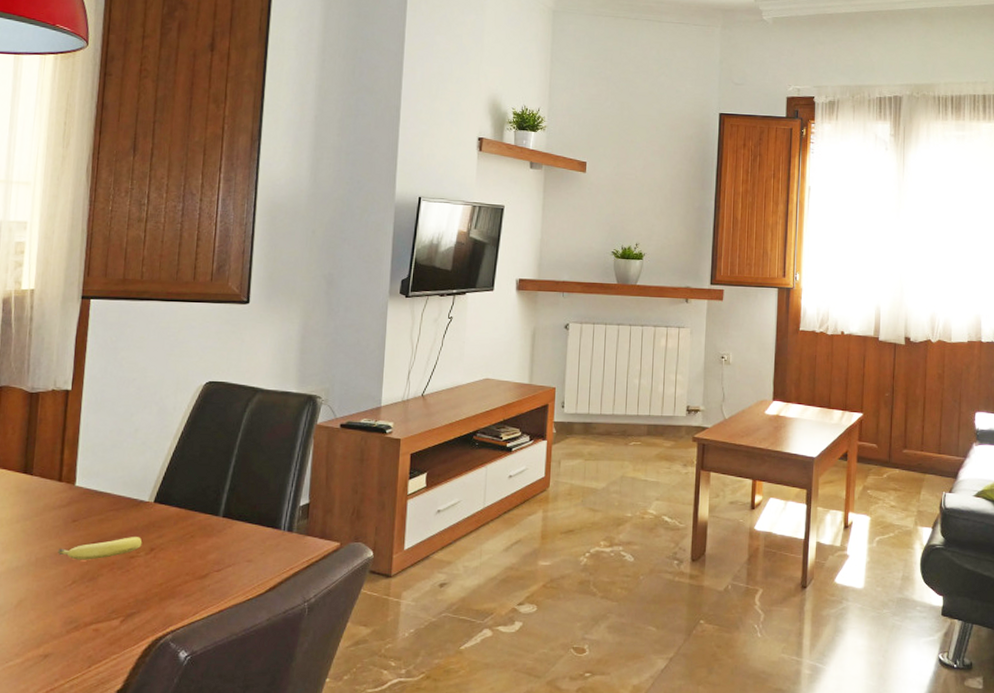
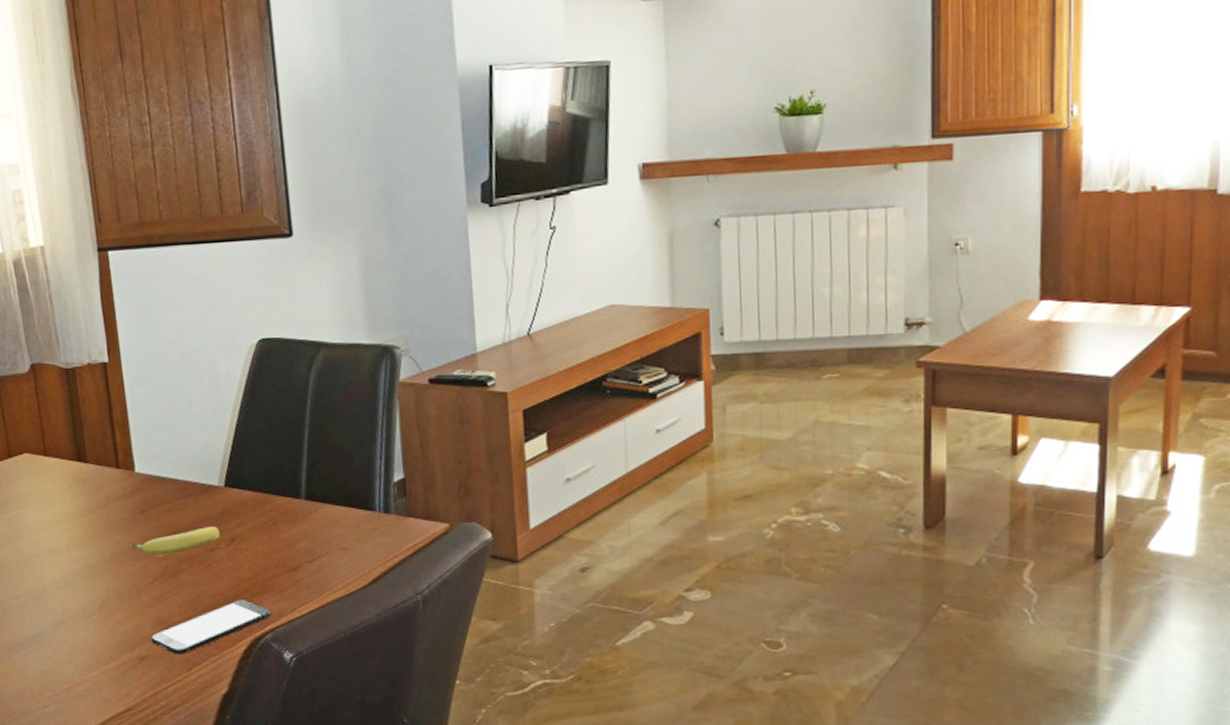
smartphone: none [58,603,176,652] -> present [150,600,272,655]

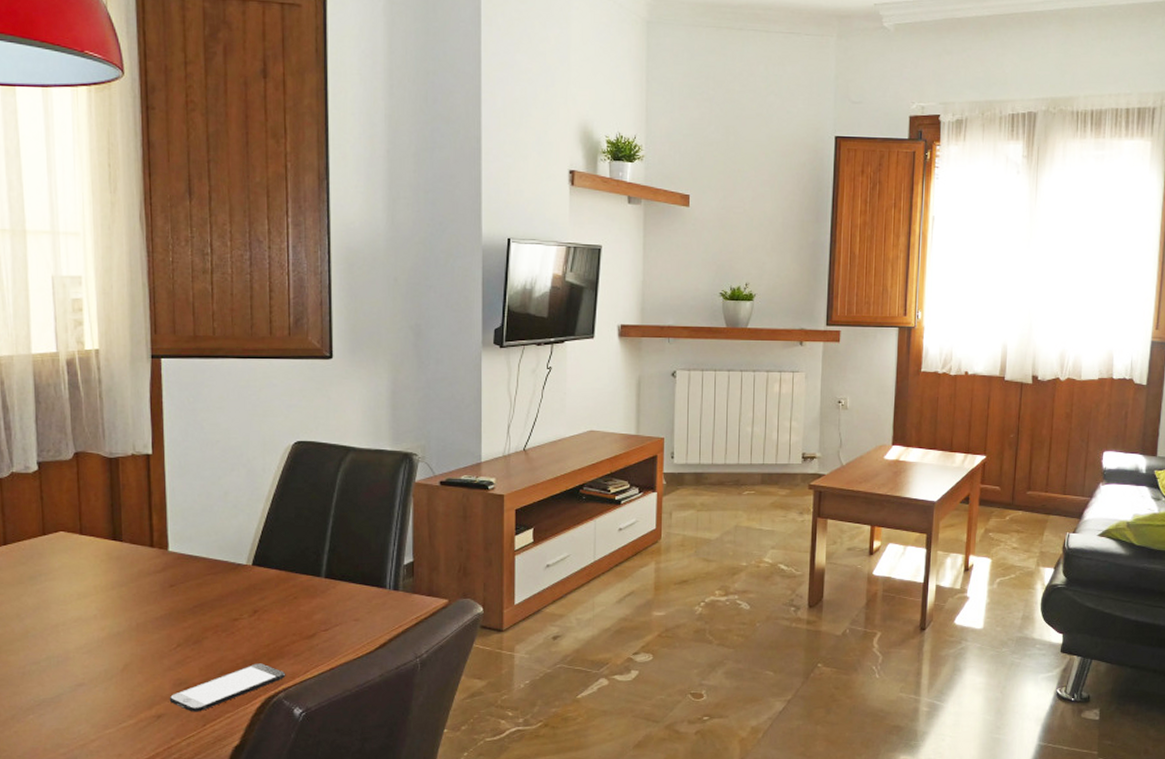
fruit: present [131,527,221,555] -> none [158,600,245,624]

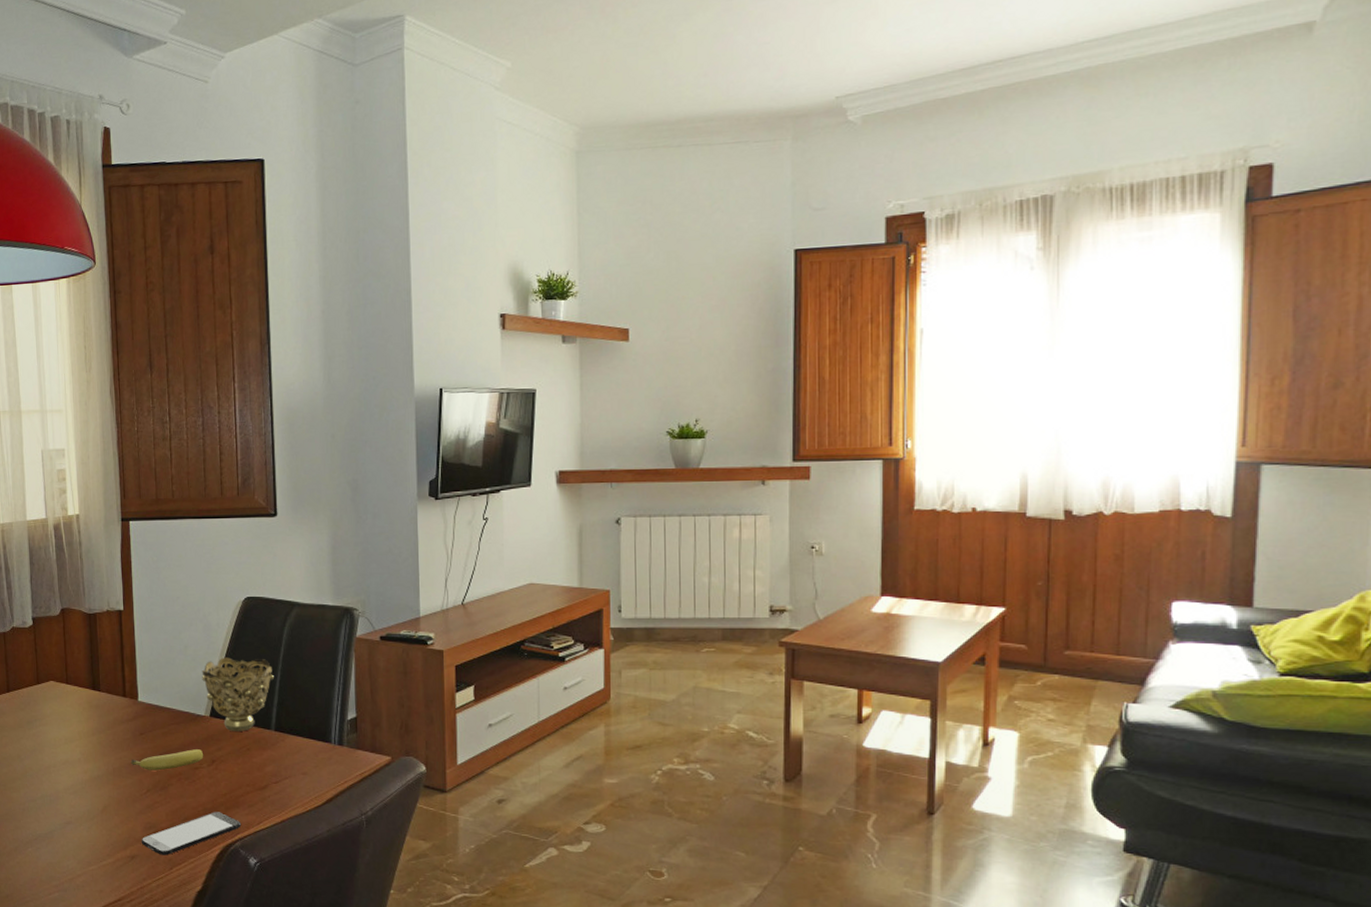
fruit: none [158,600,245,624] -> present [130,749,204,771]
decorative bowl: none [244,504,326,580] -> present [201,657,275,731]

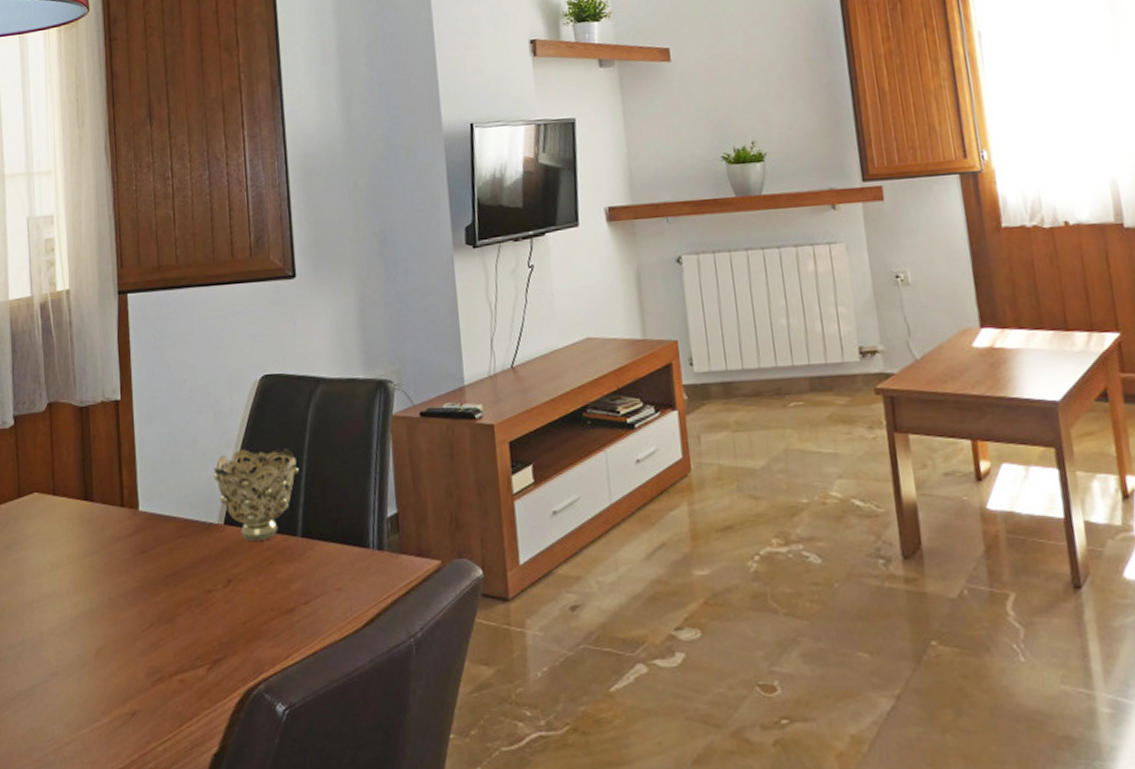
fruit: present [130,749,204,771] -> none [130,567,218,598]
smartphone: present [141,812,242,856] -> none [143,646,266,709]

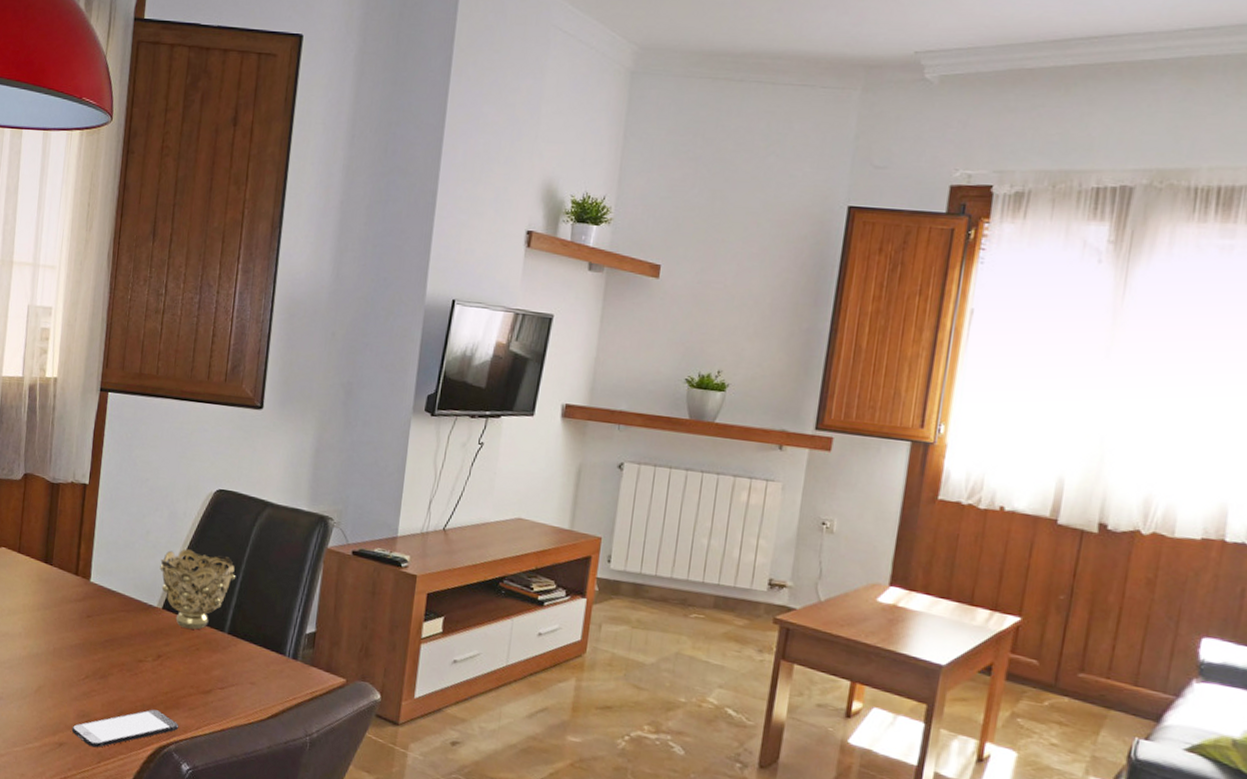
smartphone: none [143,646,266,709] -> present [71,709,179,748]

